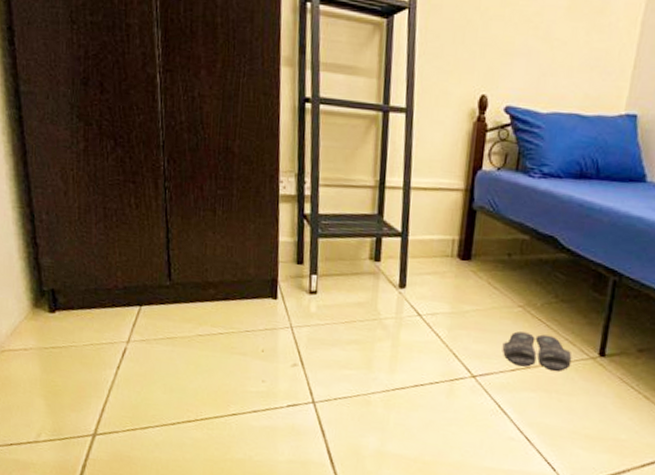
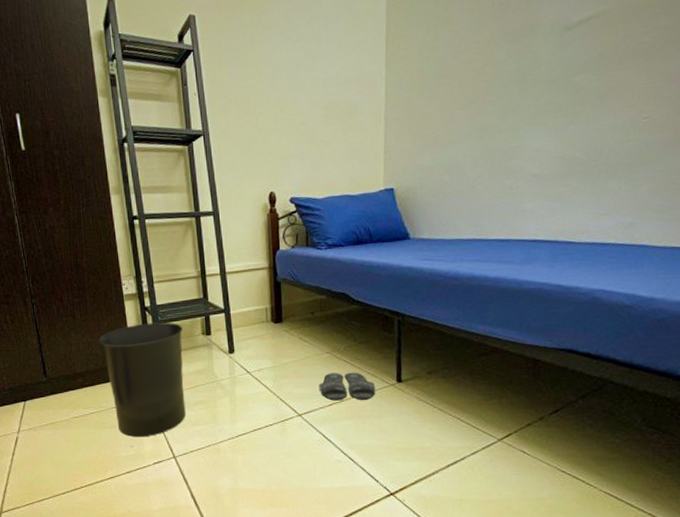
waste bin: none [241,234,347,373] -> present [98,322,186,437]

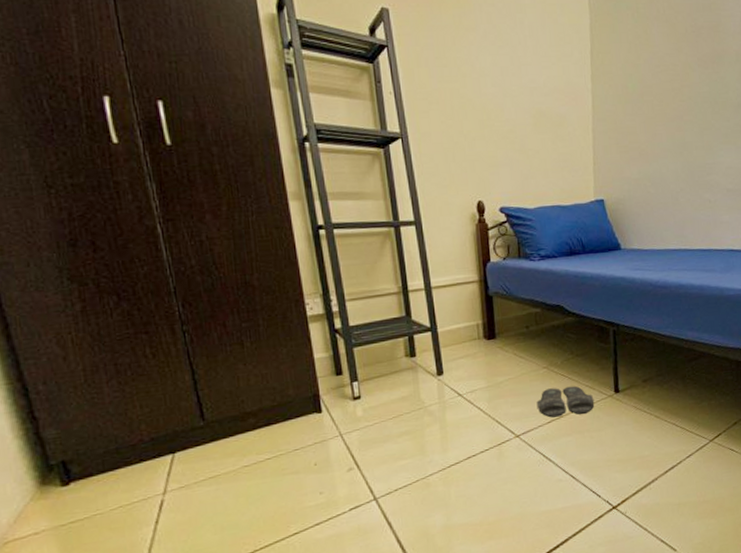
waste bin: present [98,322,186,437] -> none [275,345,389,482]

